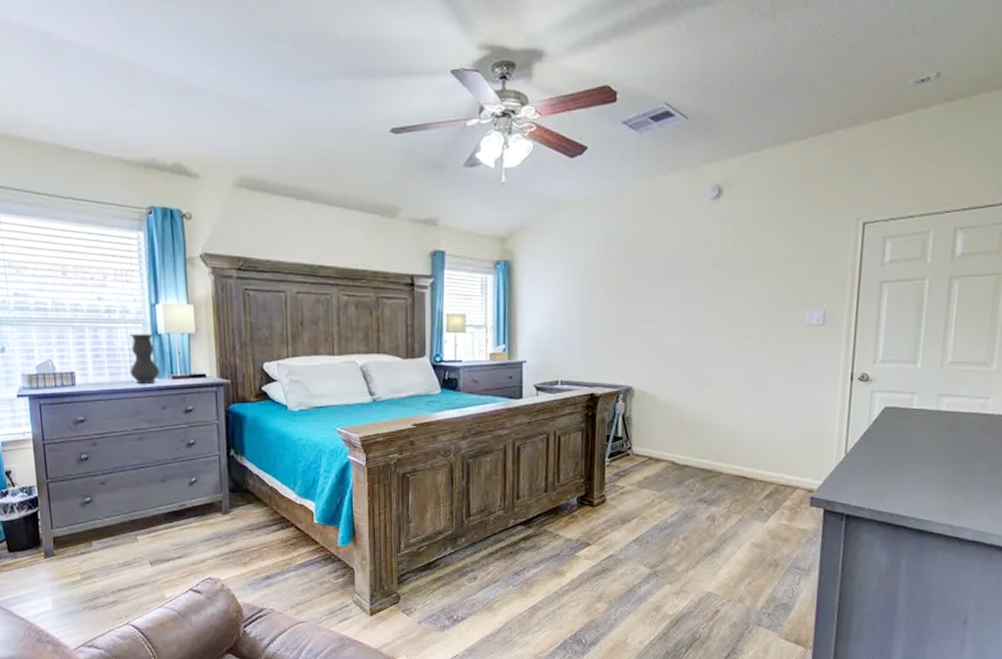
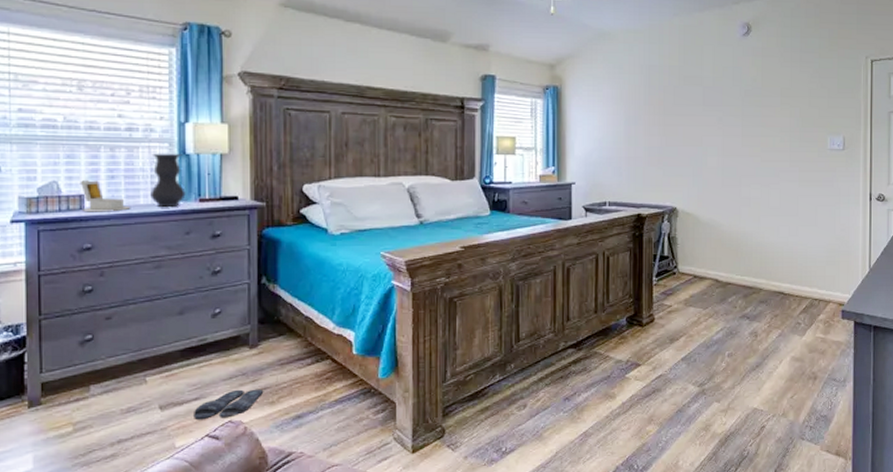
jewelry box: none [70,358,115,388] -> present [80,179,131,212]
slippers: none [178,550,236,576] -> present [194,389,263,420]

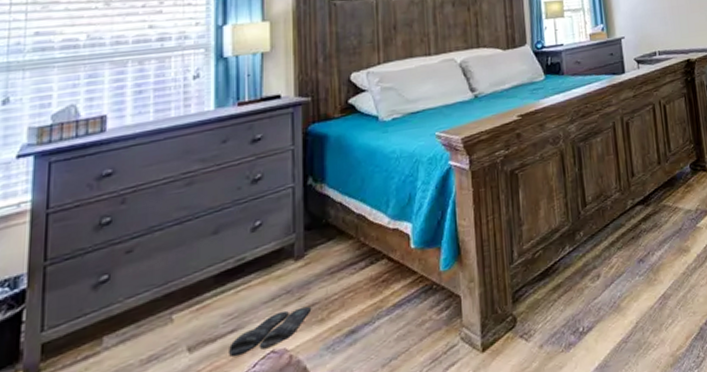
jewelry box: present [80,179,131,212] -> none [102,98,161,135]
vase: present [150,153,186,208] -> none [183,57,223,118]

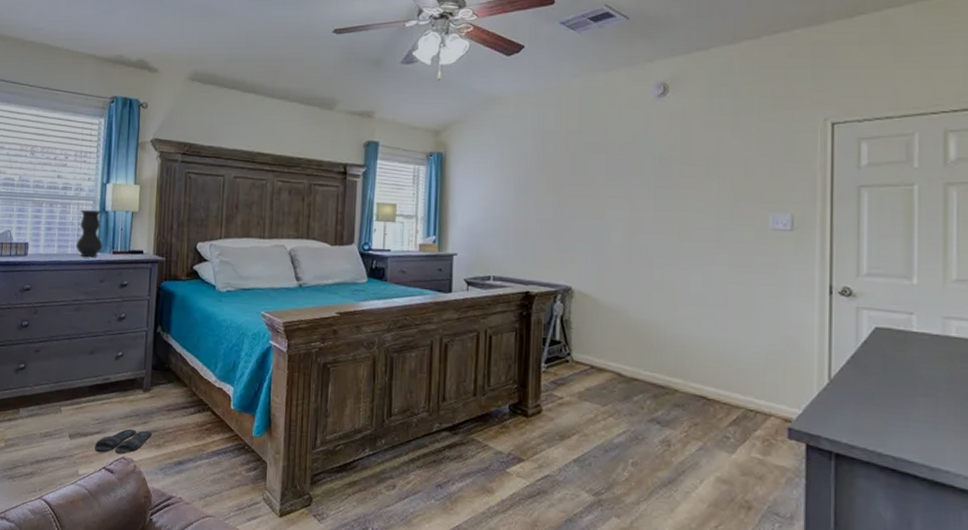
vase: none [183,57,223,118] -> present [76,209,103,258]

